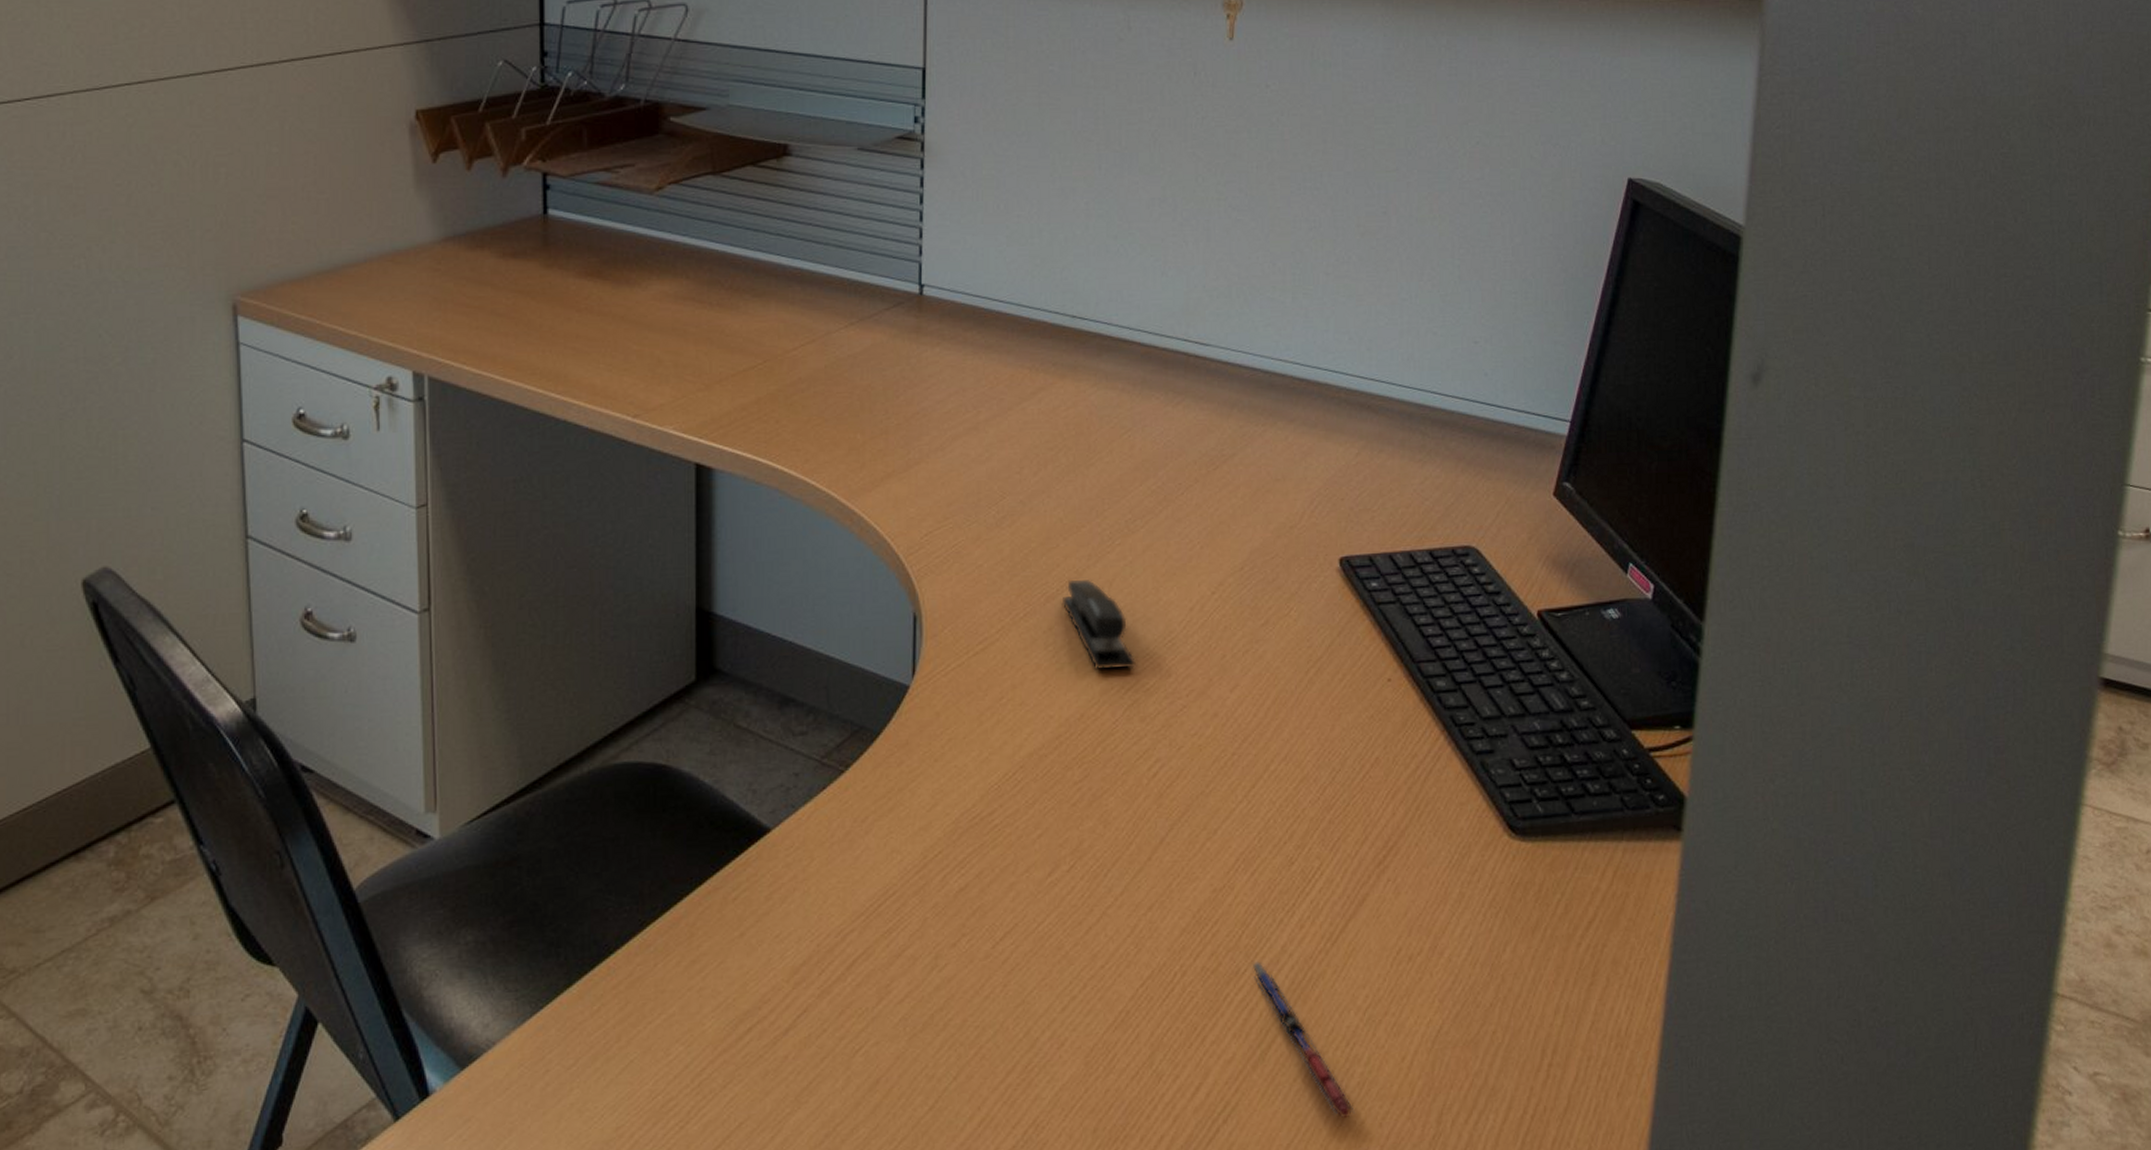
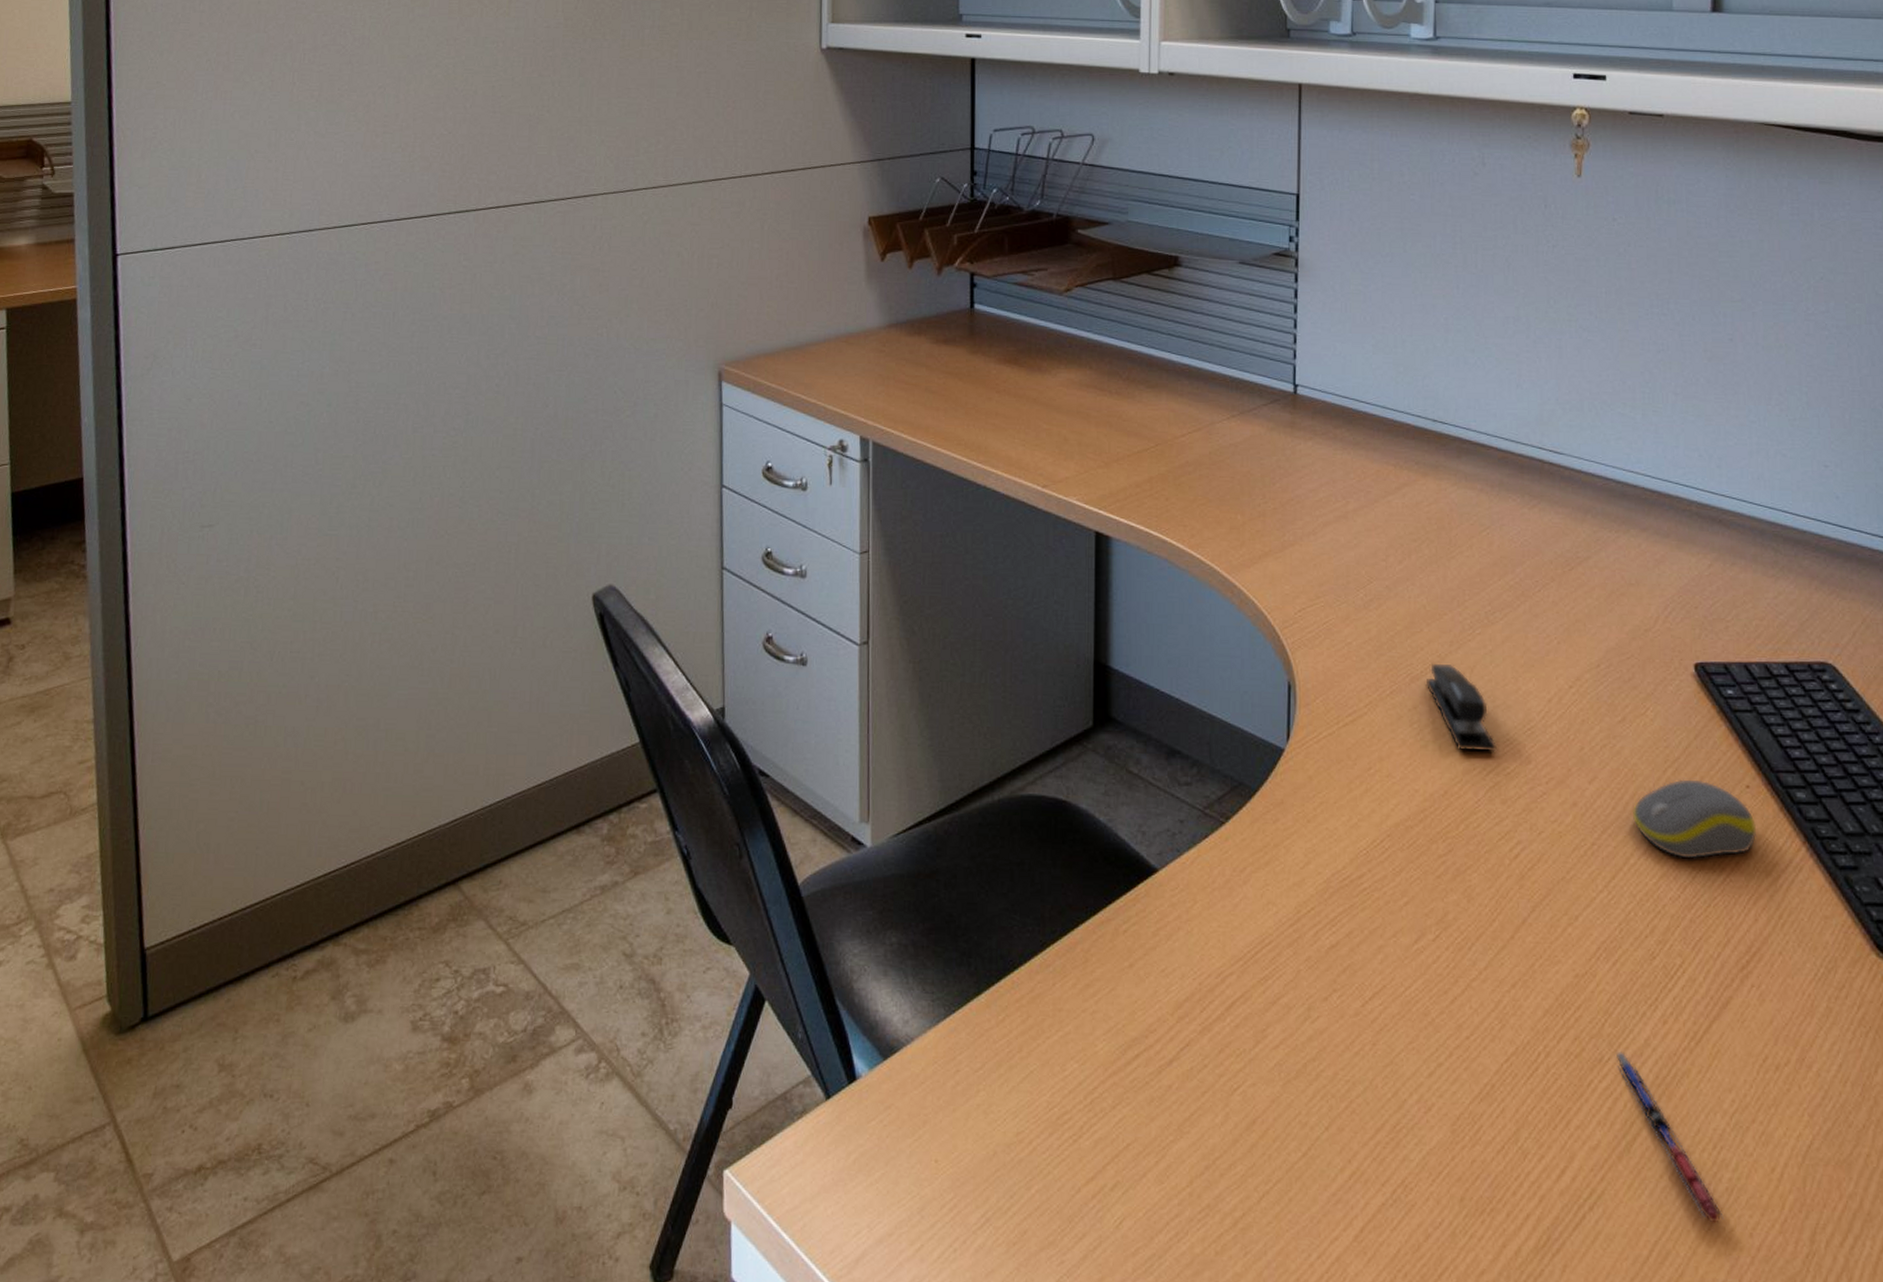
computer mouse: none [1273,677,1396,760] -> present [1632,779,1756,859]

